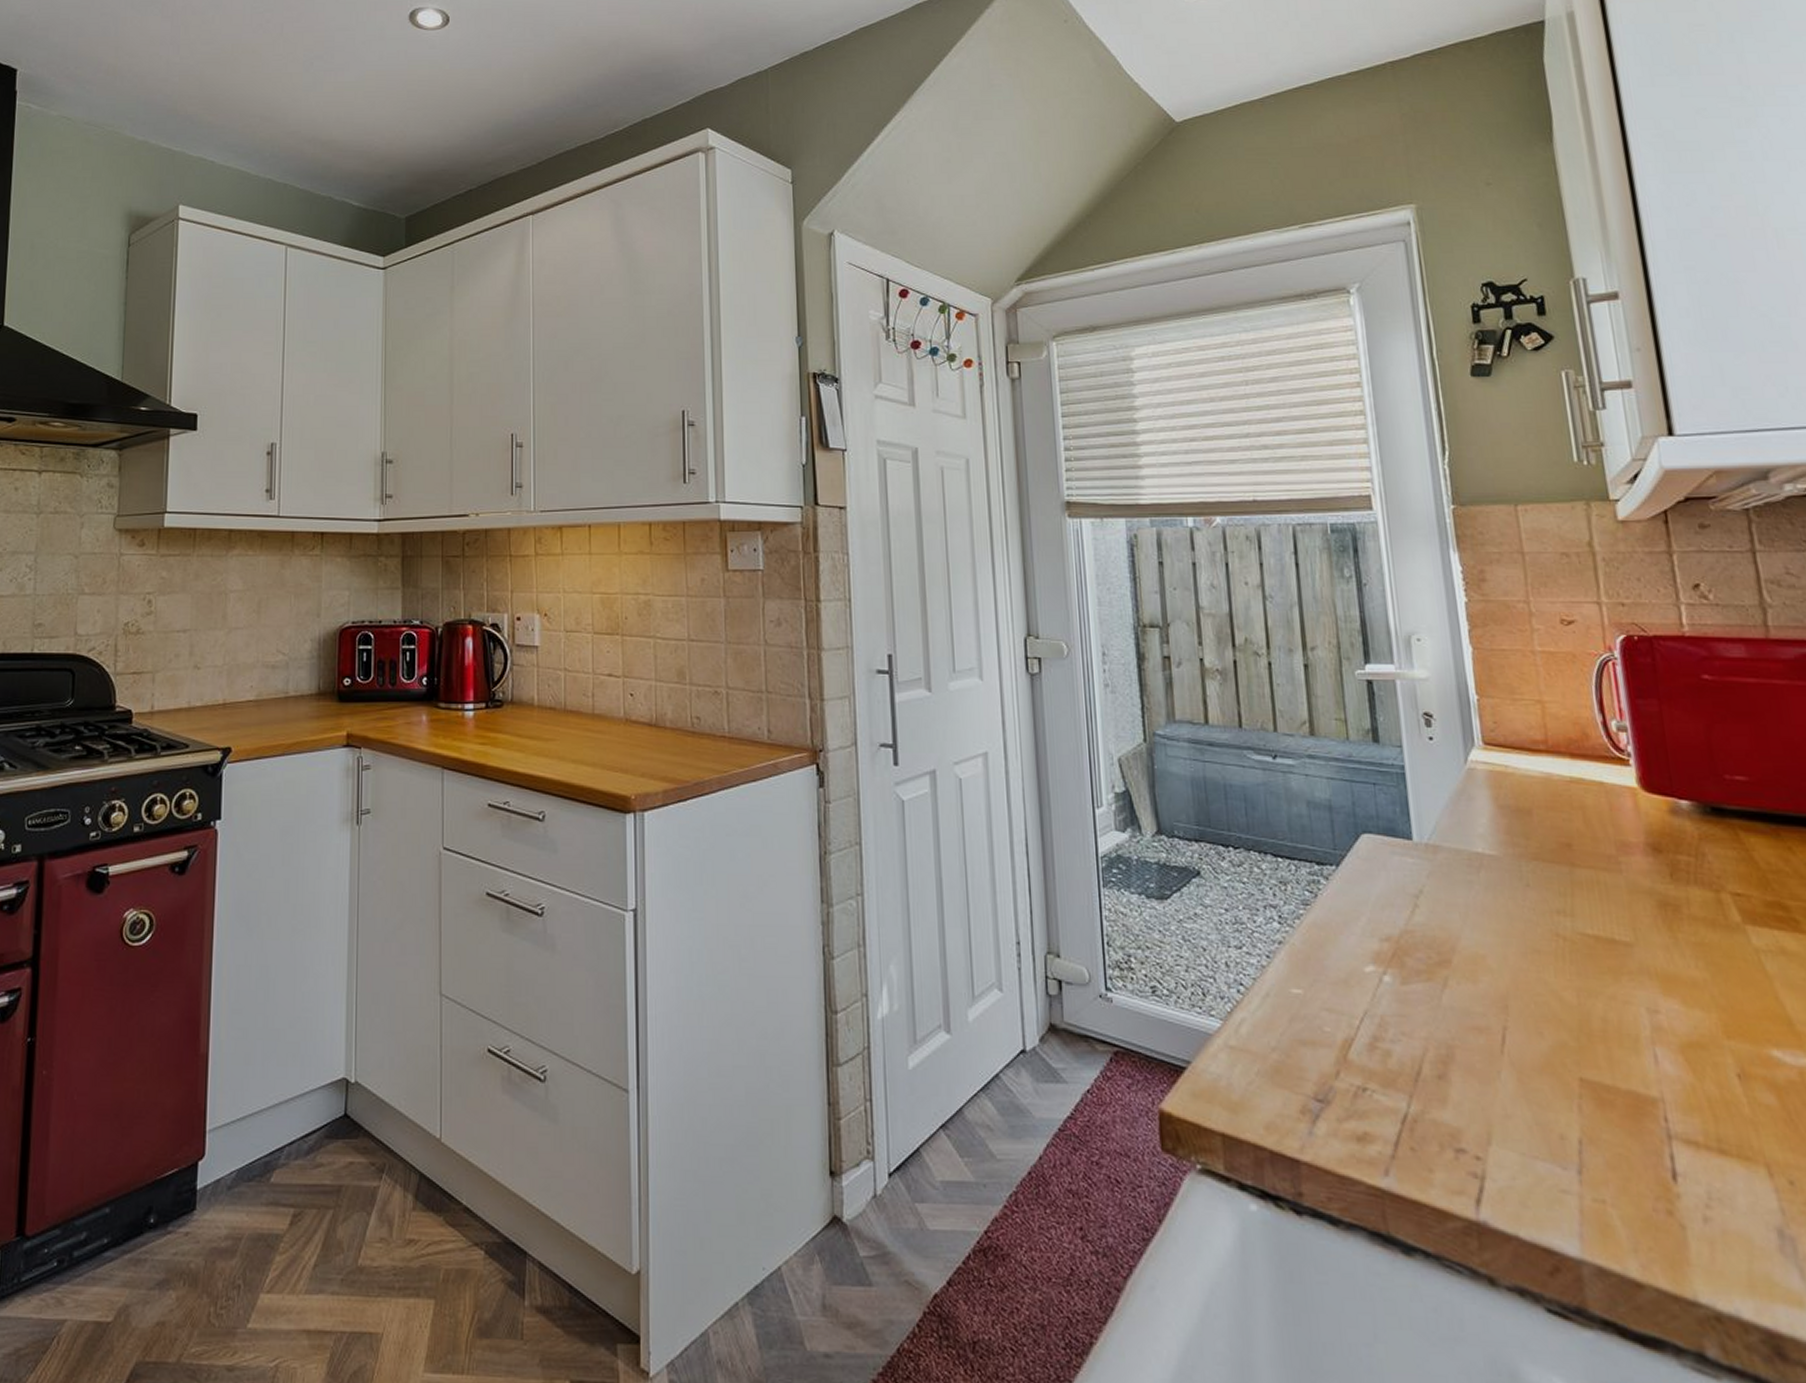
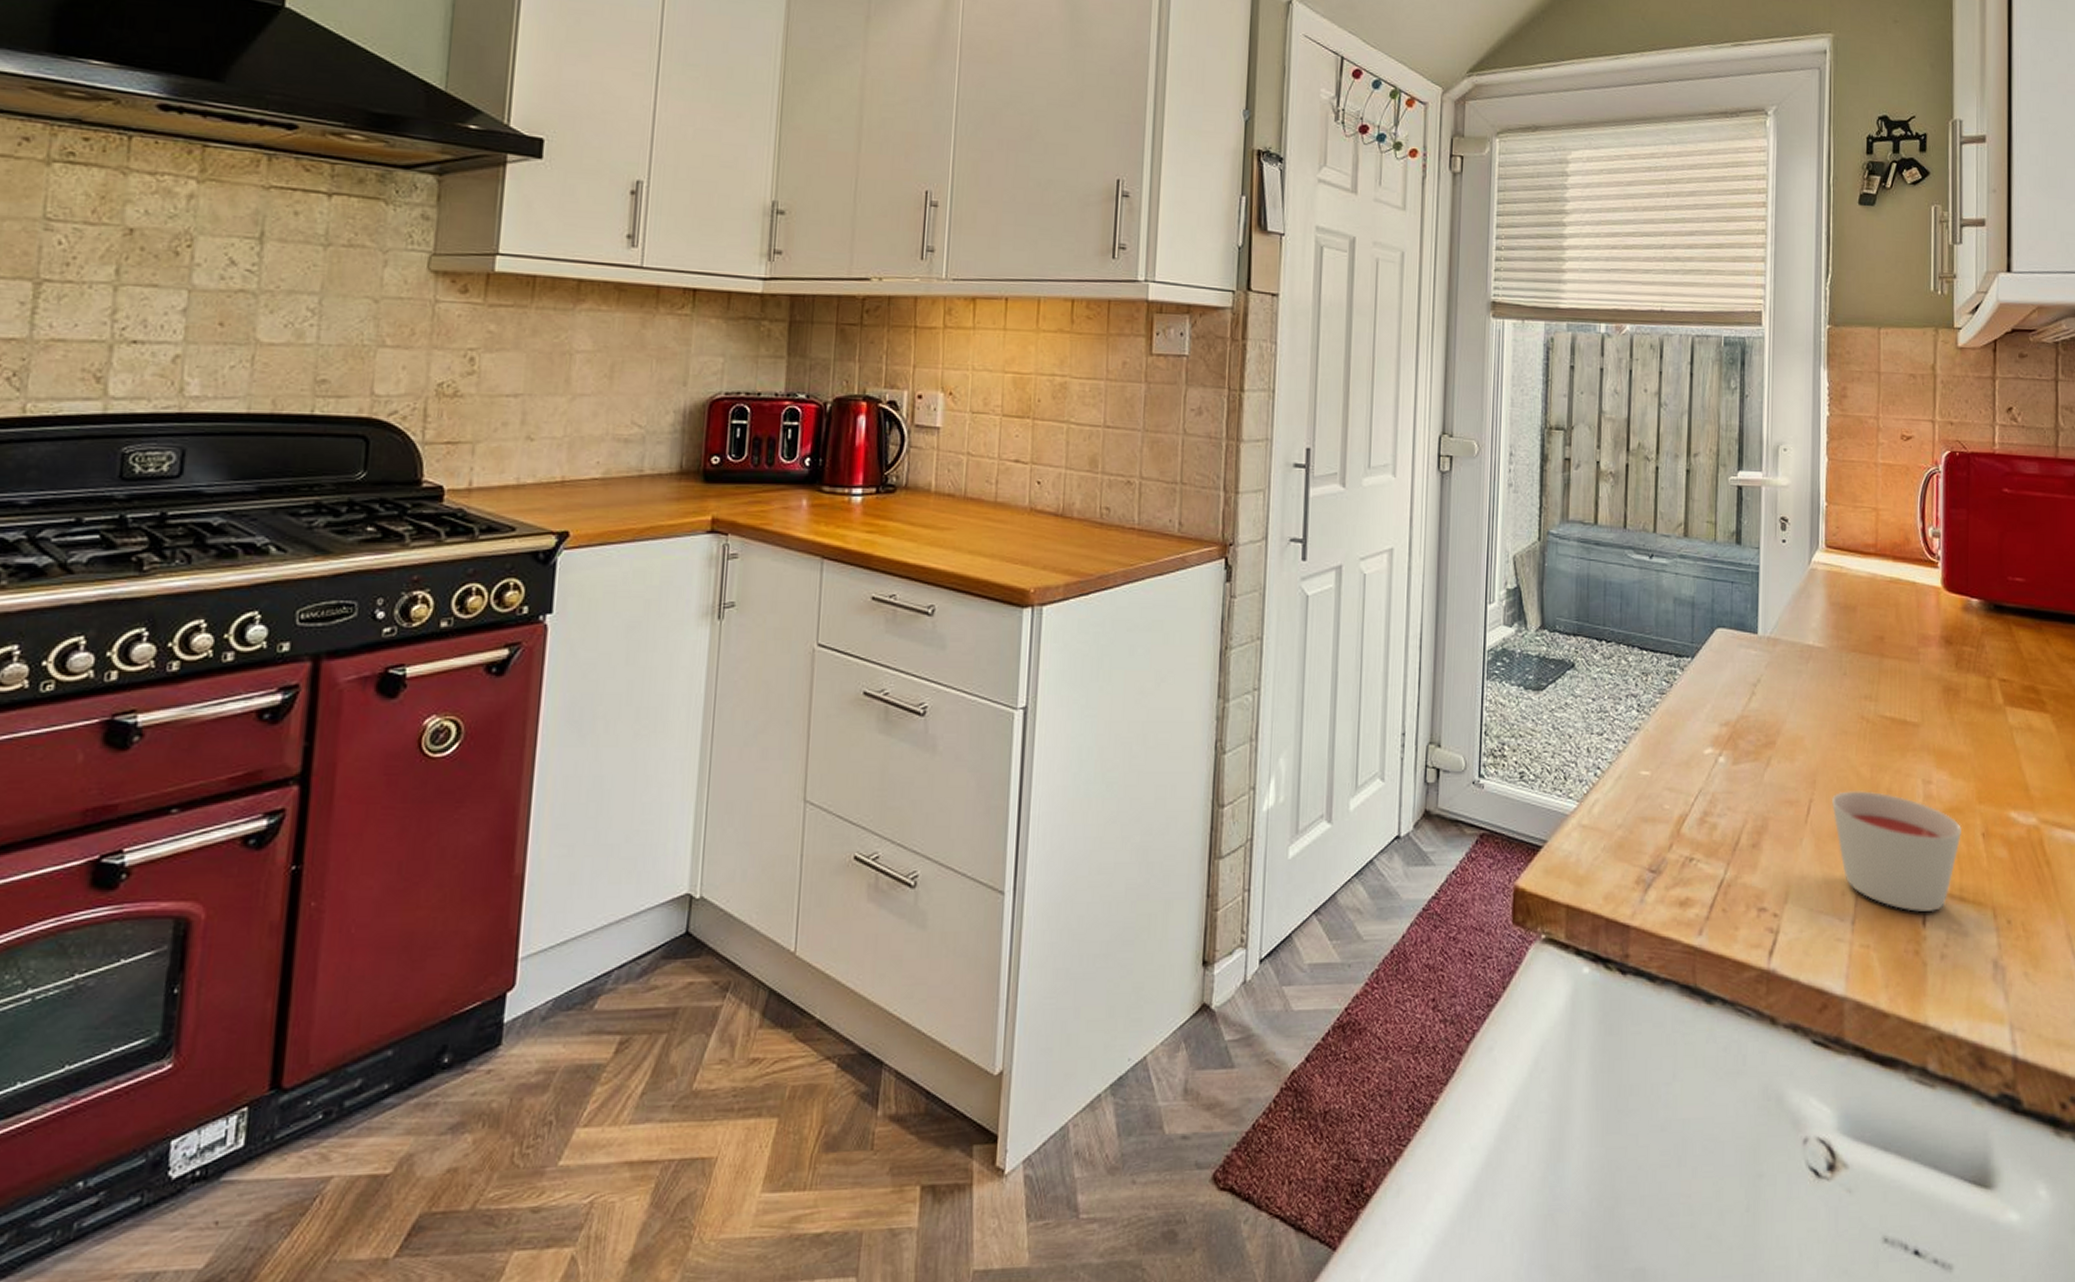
candle: none [1531,1018,1709,1166] -> present [1832,791,1961,913]

